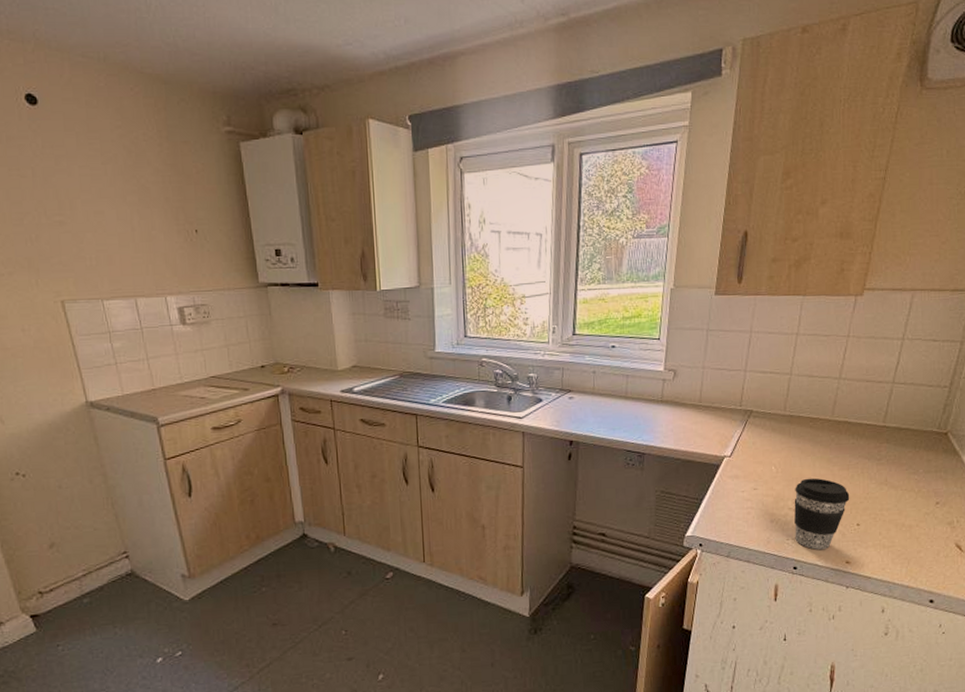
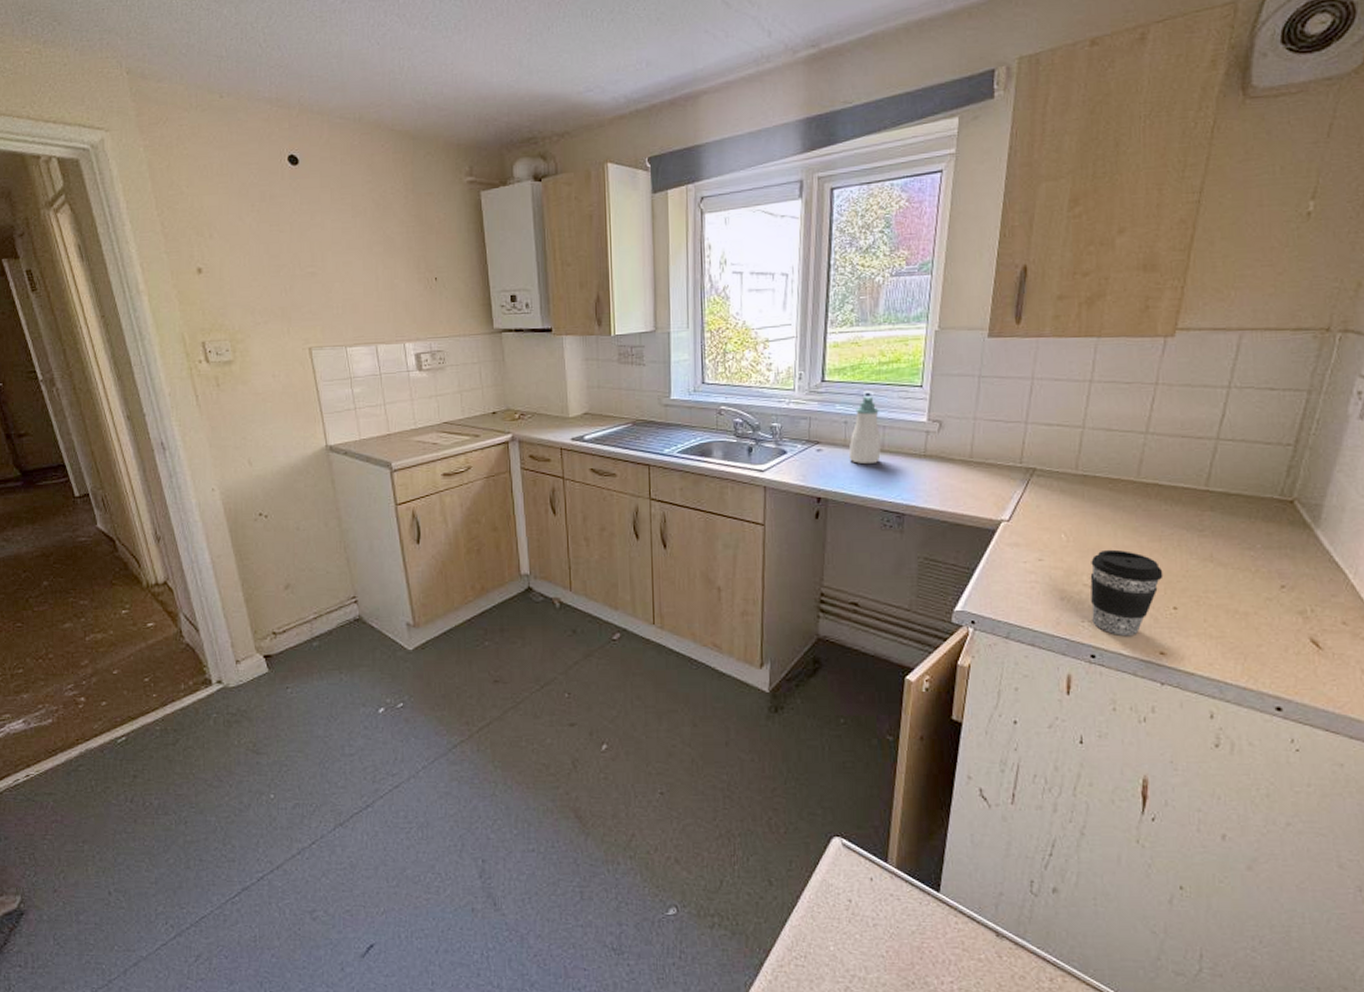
soap bottle: none [597,348,625,410] -> present [848,396,881,465]

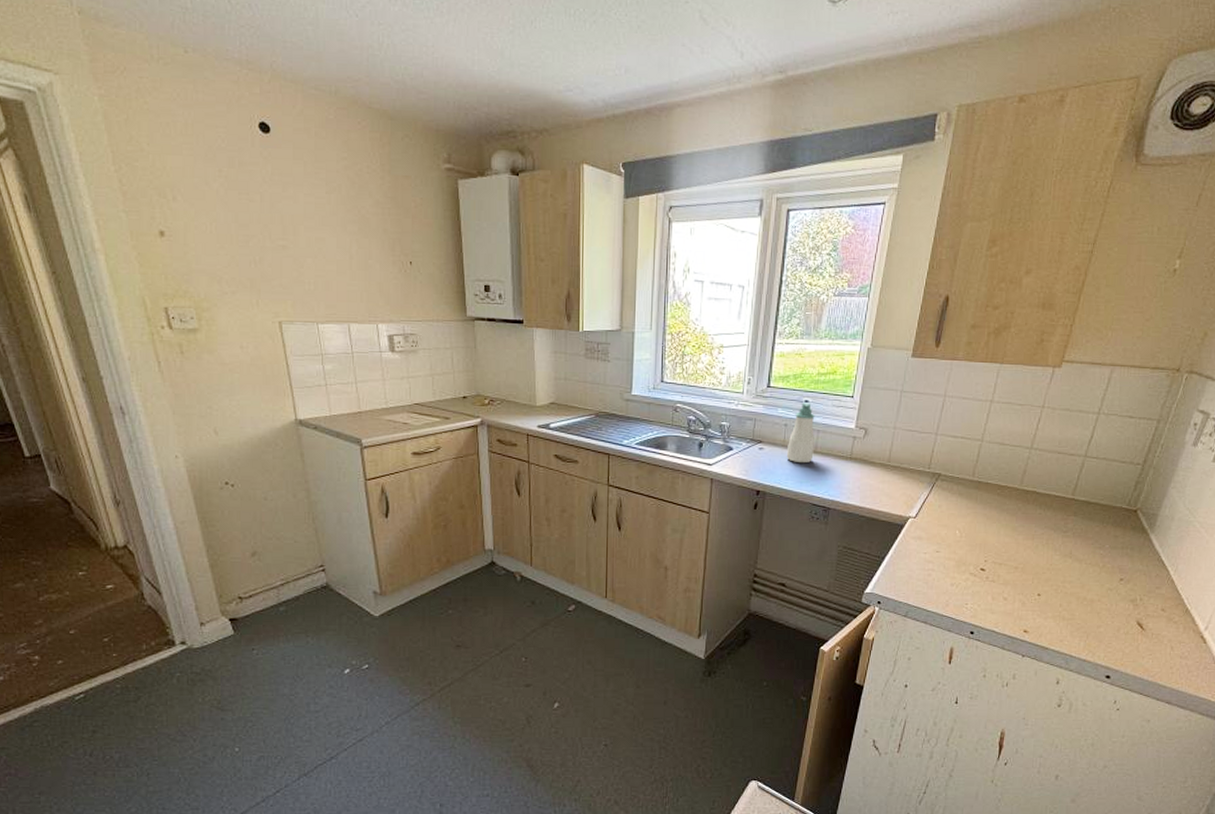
coffee cup: present [1090,549,1163,635] -> none [974,545,1033,616]

